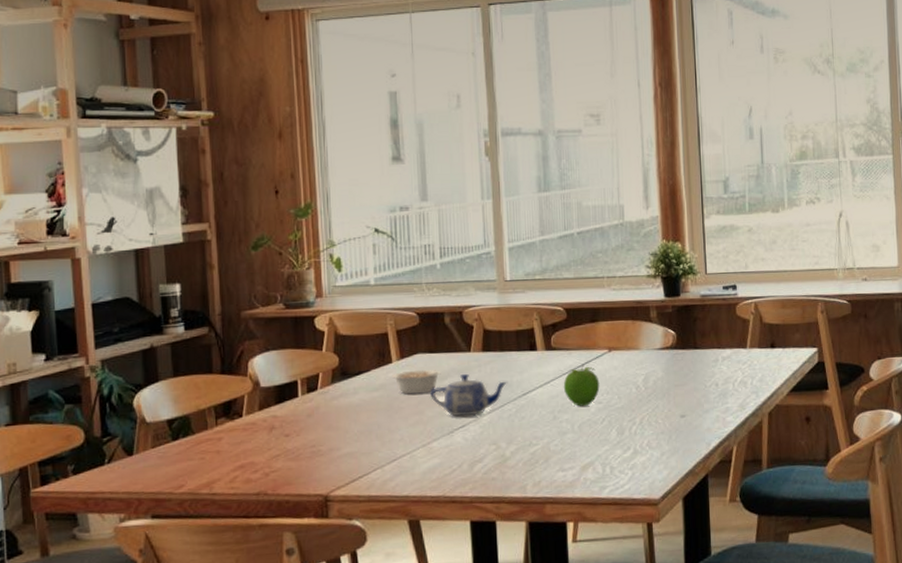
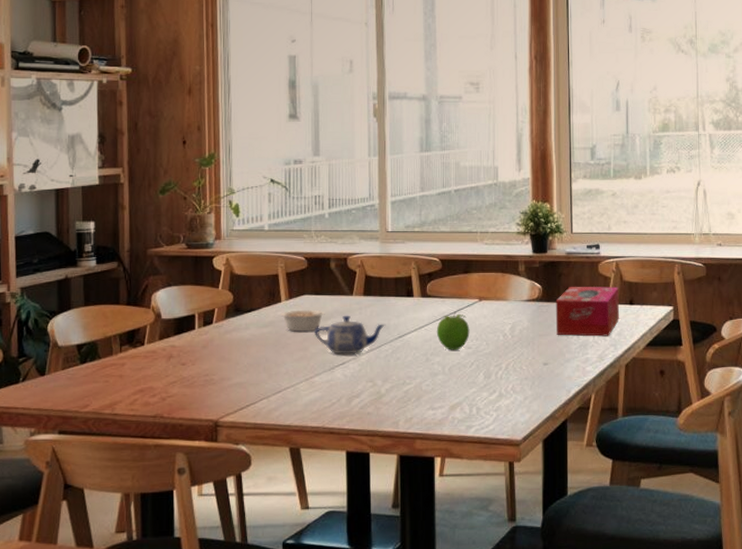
tissue box: none [691,329,761,385] -> present [555,286,620,337]

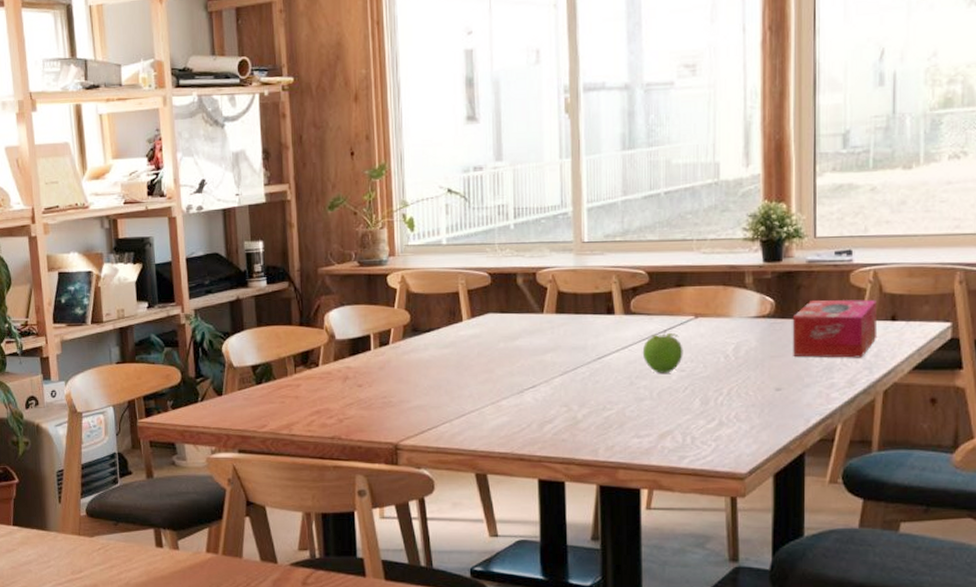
legume: present [280,309,325,332] -> none [461,329,512,353]
teapot: present [315,315,386,355] -> none [501,334,583,377]

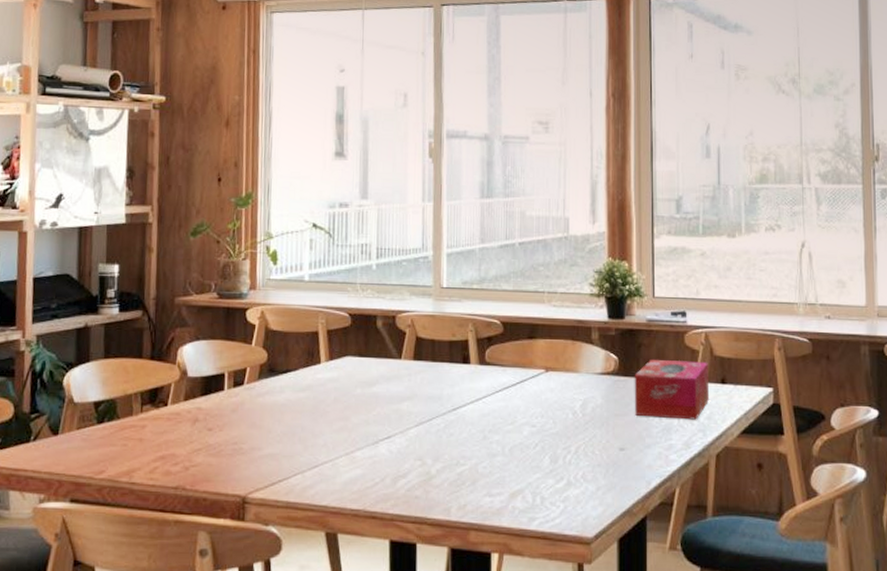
fruit: present [642,331,683,373] -> none [495,384,534,428]

